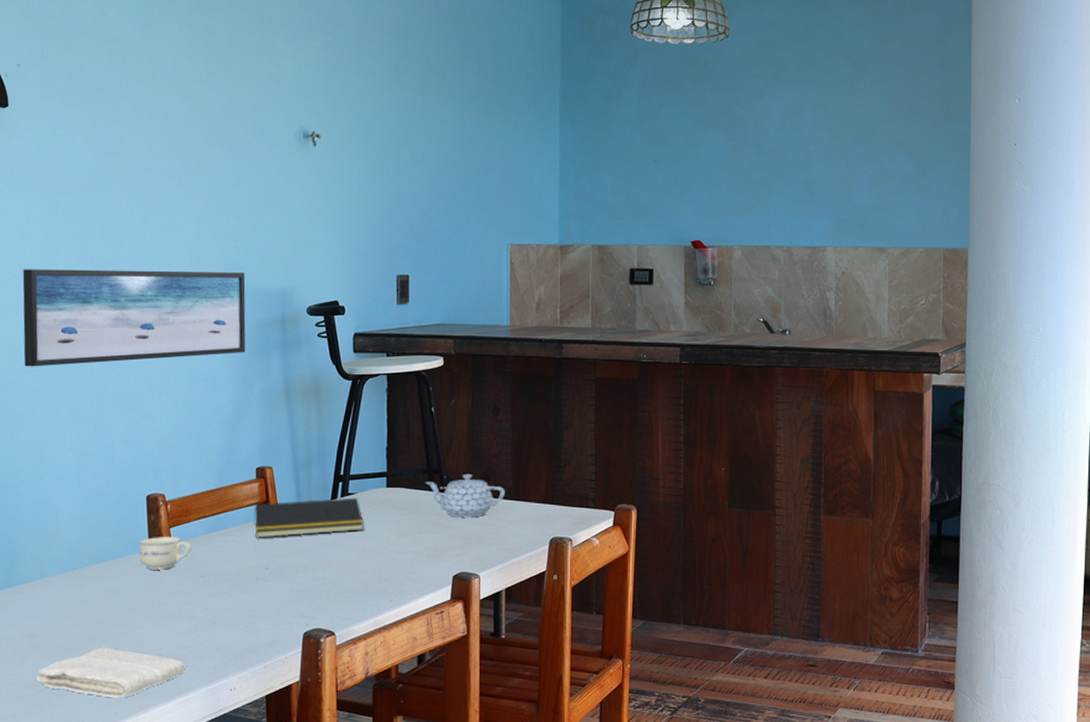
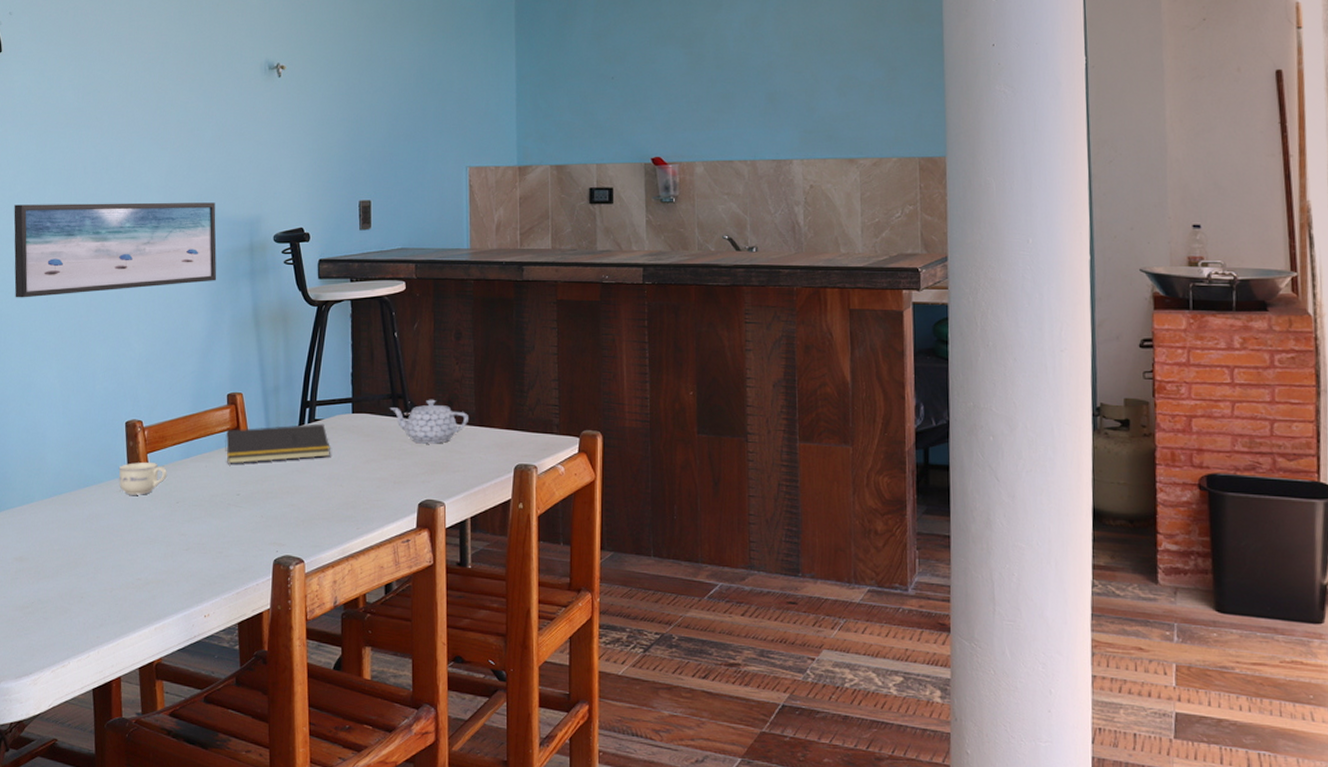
washcloth: present [36,647,186,698] -> none [25,571,163,622]

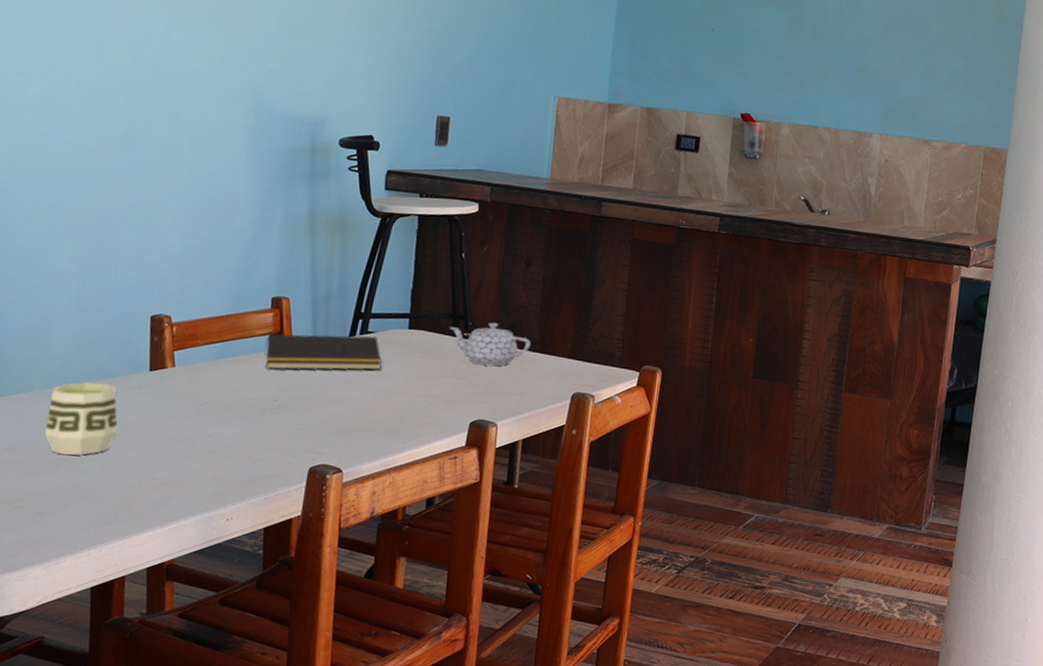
wall art: present [14,202,217,298] -> none [25,67,276,179]
cup: none [46,489,106,561] -> present [45,382,119,456]
cup: present [118,462,167,495] -> none [138,359,196,393]

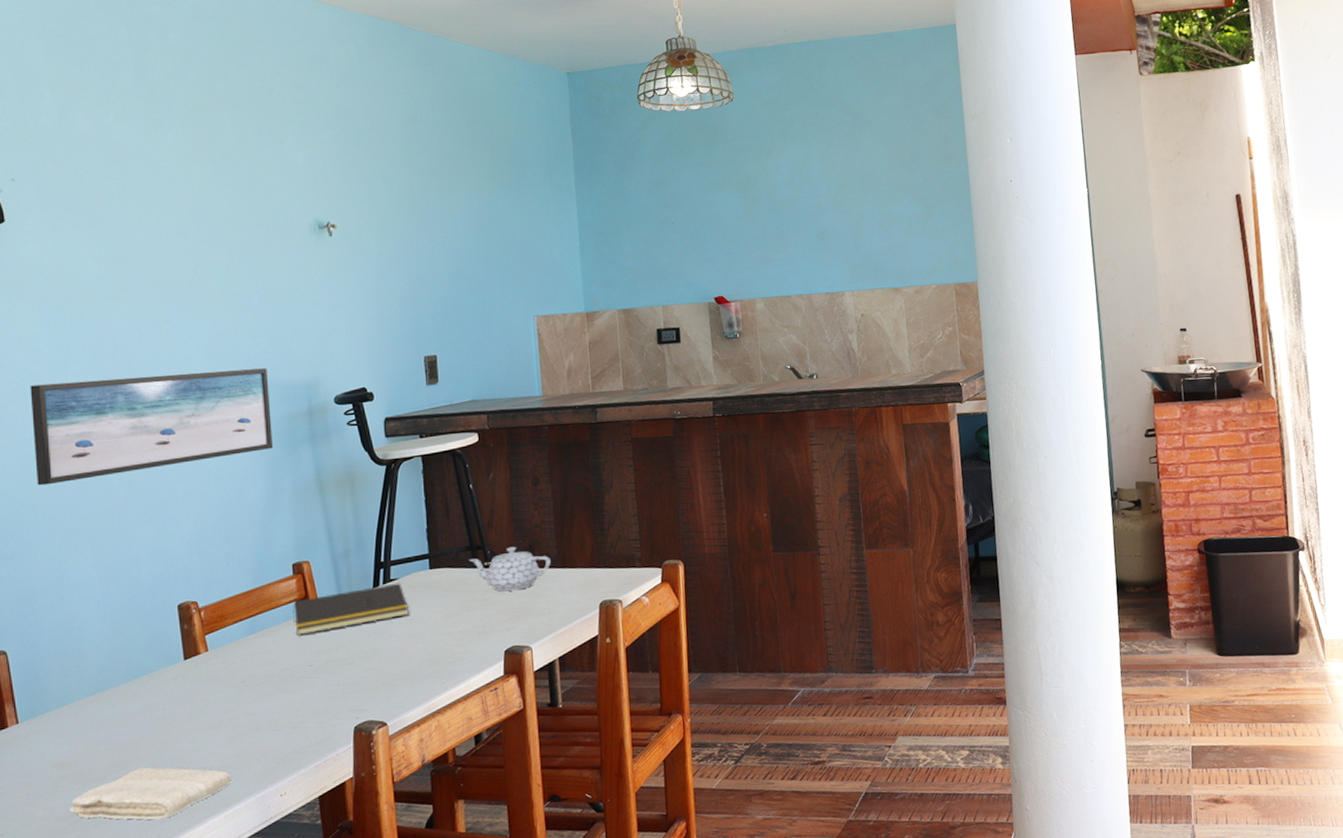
washcloth: none [16,467,181,521] -> present [70,767,232,820]
wall art: none [25,67,276,179] -> present [30,368,274,486]
cup: present [45,382,119,456] -> none [90,680,162,761]

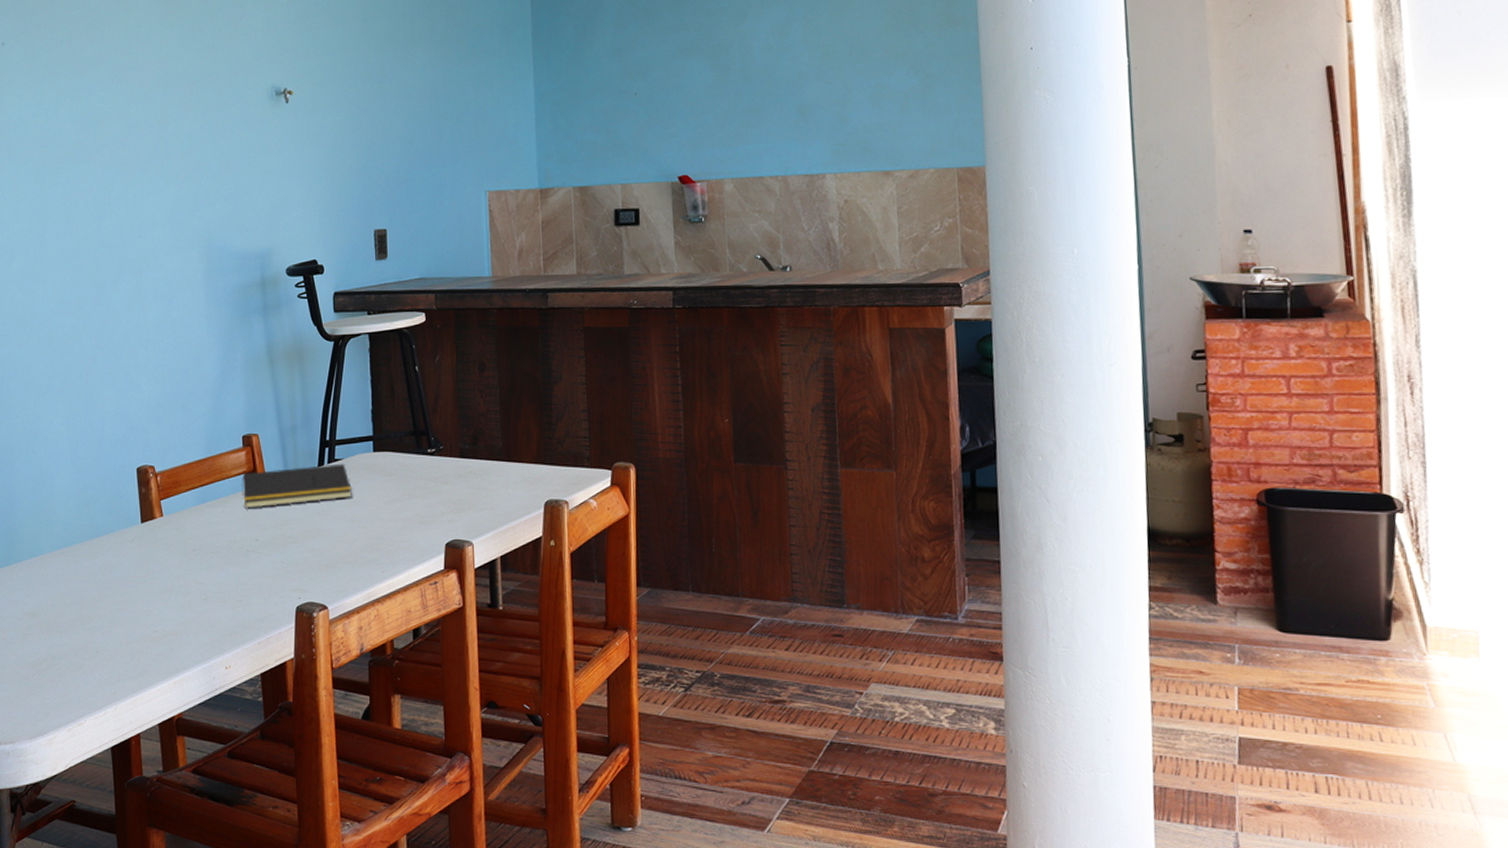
wall art: present [30,368,274,486] -> none [13,236,228,342]
washcloth: present [70,767,232,820] -> none [38,624,181,677]
teapot: present [468,546,551,592] -> none [412,434,495,482]

